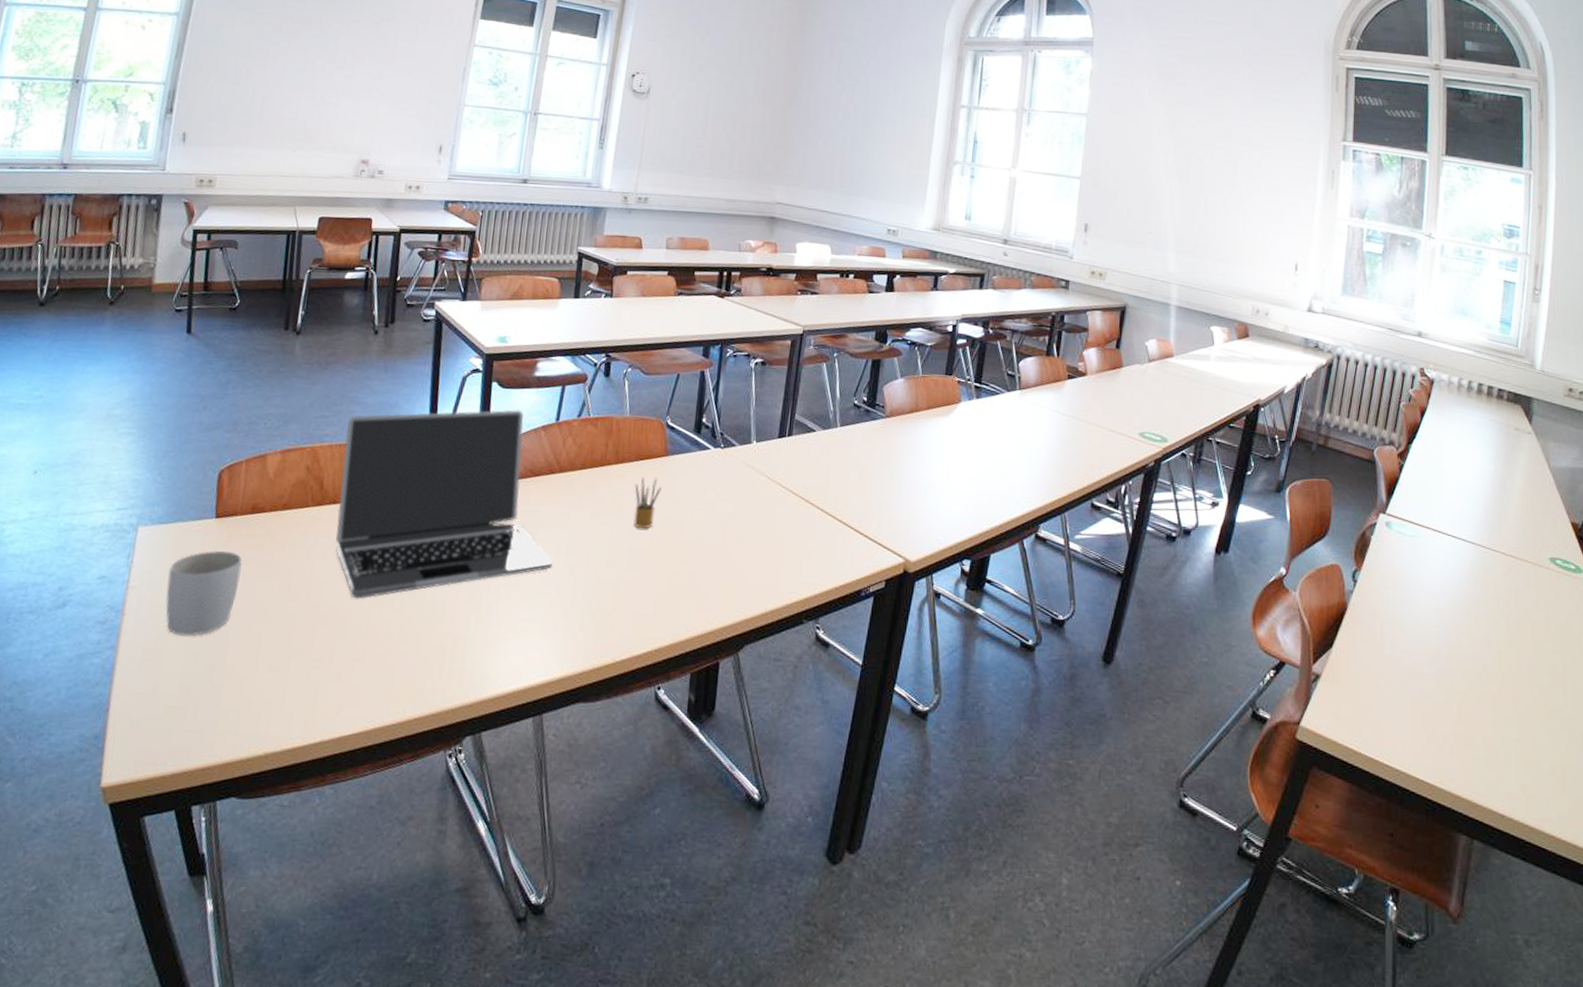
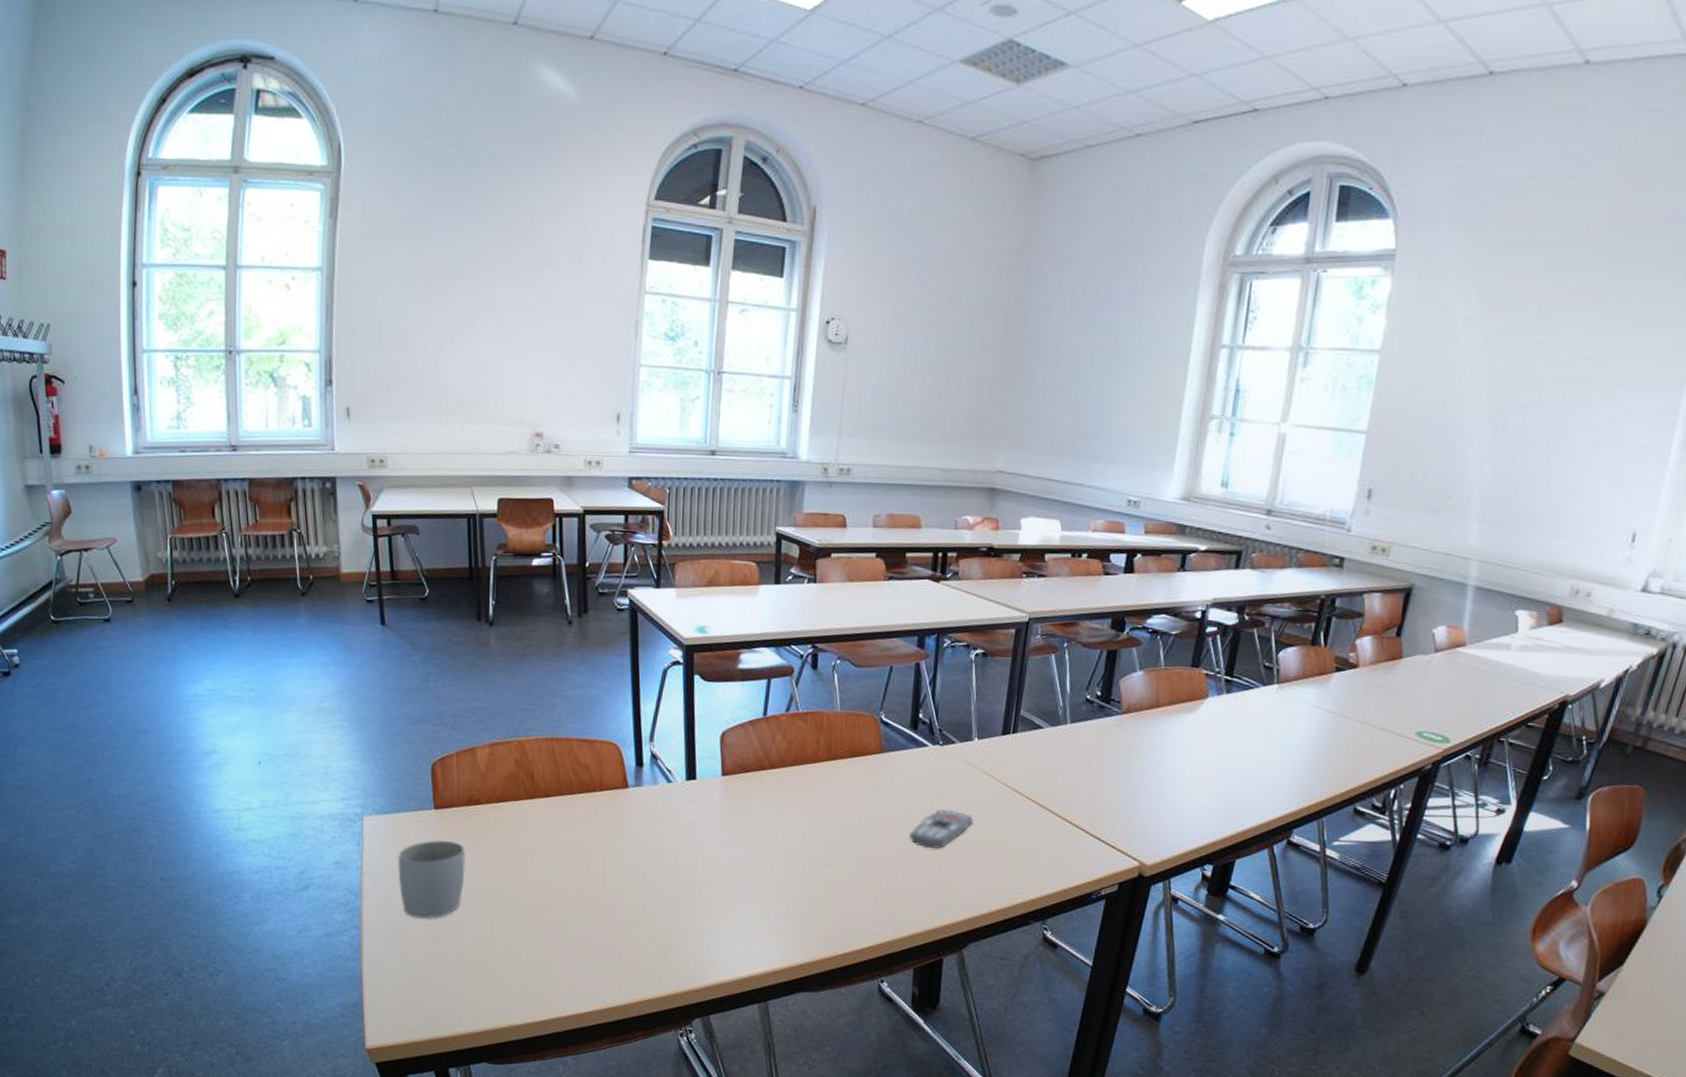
laptop: present [336,409,553,600] -> none [550,703,768,889]
pencil box: present [633,476,661,529] -> none [849,773,877,827]
remote control: none [690,510,752,550] -> present [909,809,975,850]

